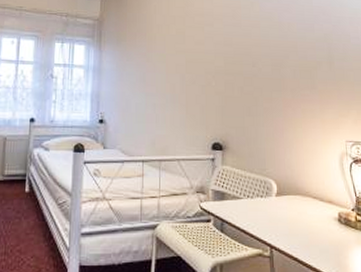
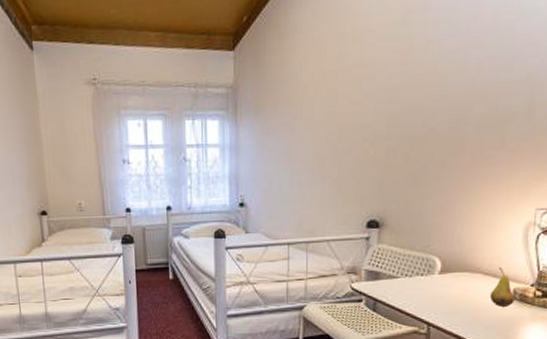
fruit: none [320,192,341,230] -> present [489,267,515,307]

